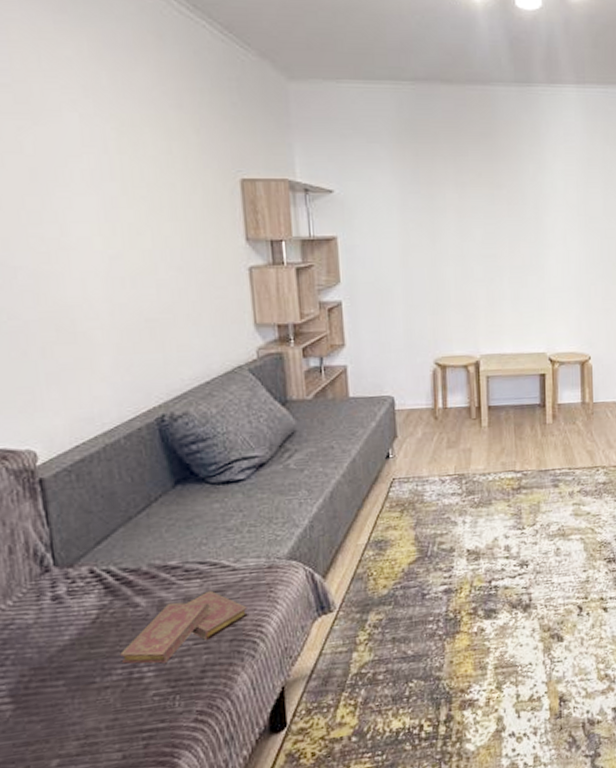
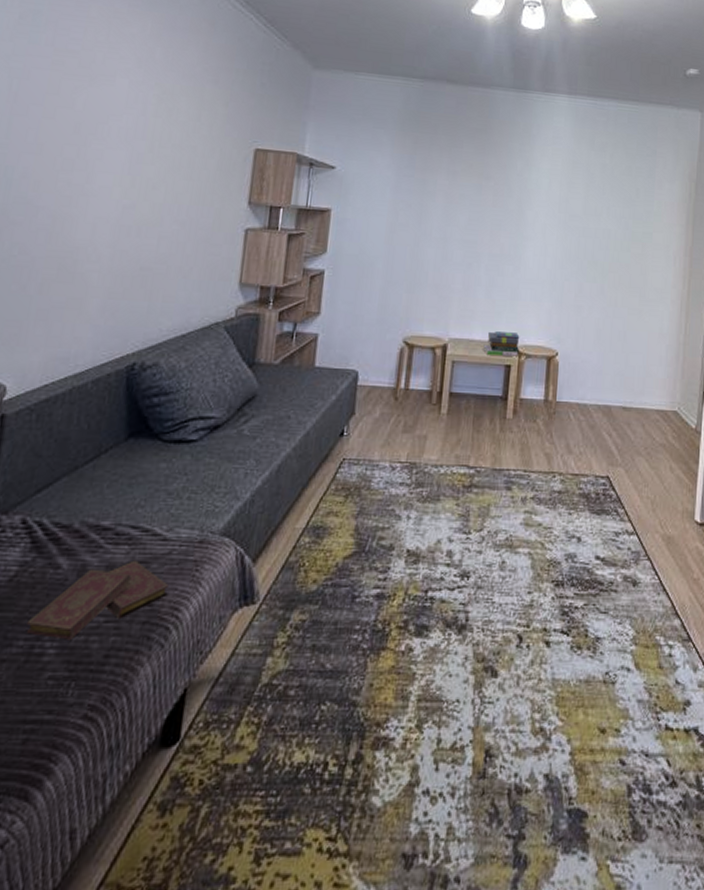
books: none [516,342,552,367] -> present [483,331,520,356]

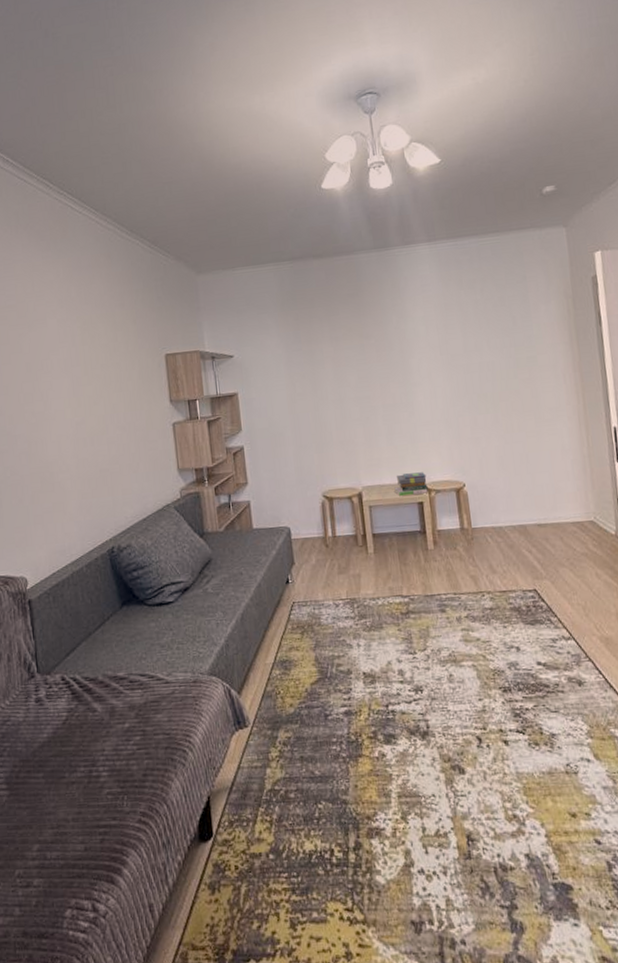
book: present [27,560,169,640] -> none [83,700,179,765]

